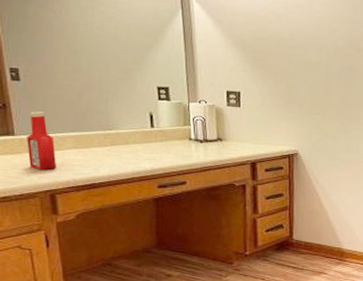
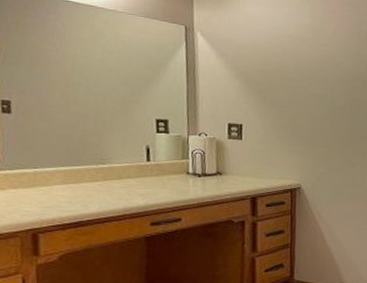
ketchup bottle: present [27,111,57,171] -> none [12,145,43,208]

